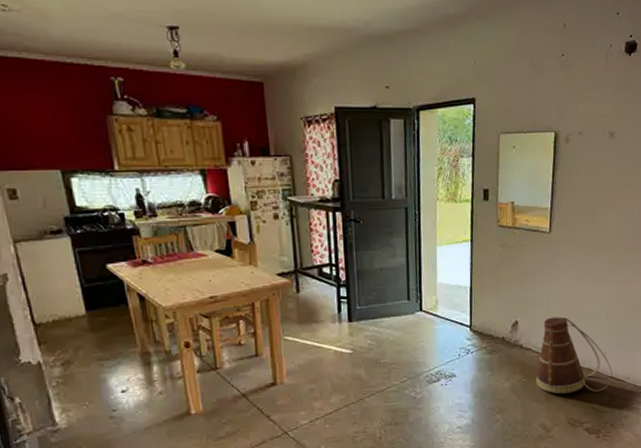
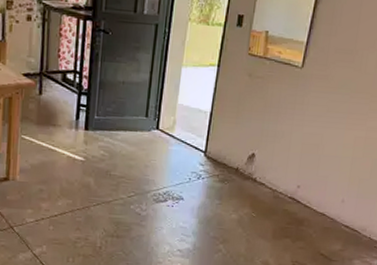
basket: present [536,316,613,394] -> none [265,155,349,239]

